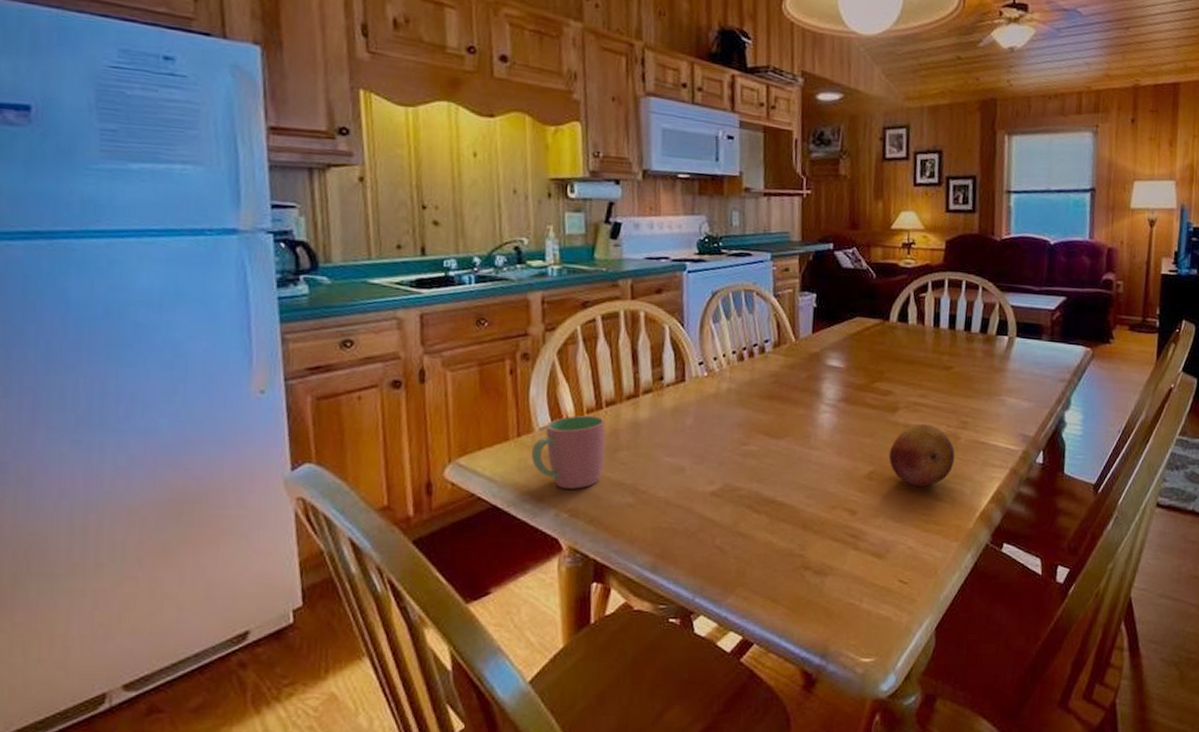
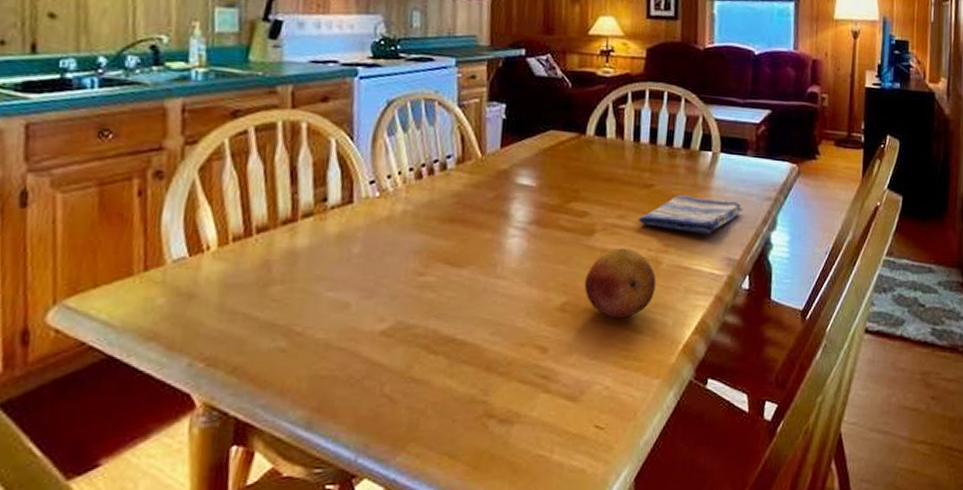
cup: present [531,415,606,489] -> none [160,244,256,332]
dish towel: none [938,376,1038,413] -> present [638,195,743,234]

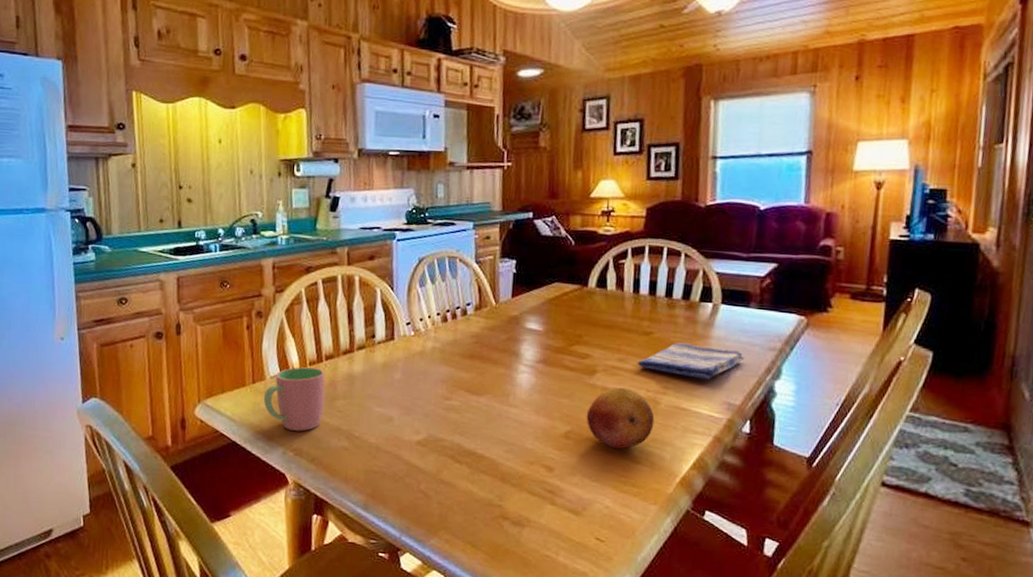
cup: none [160,244,256,332] -> present [263,367,325,431]

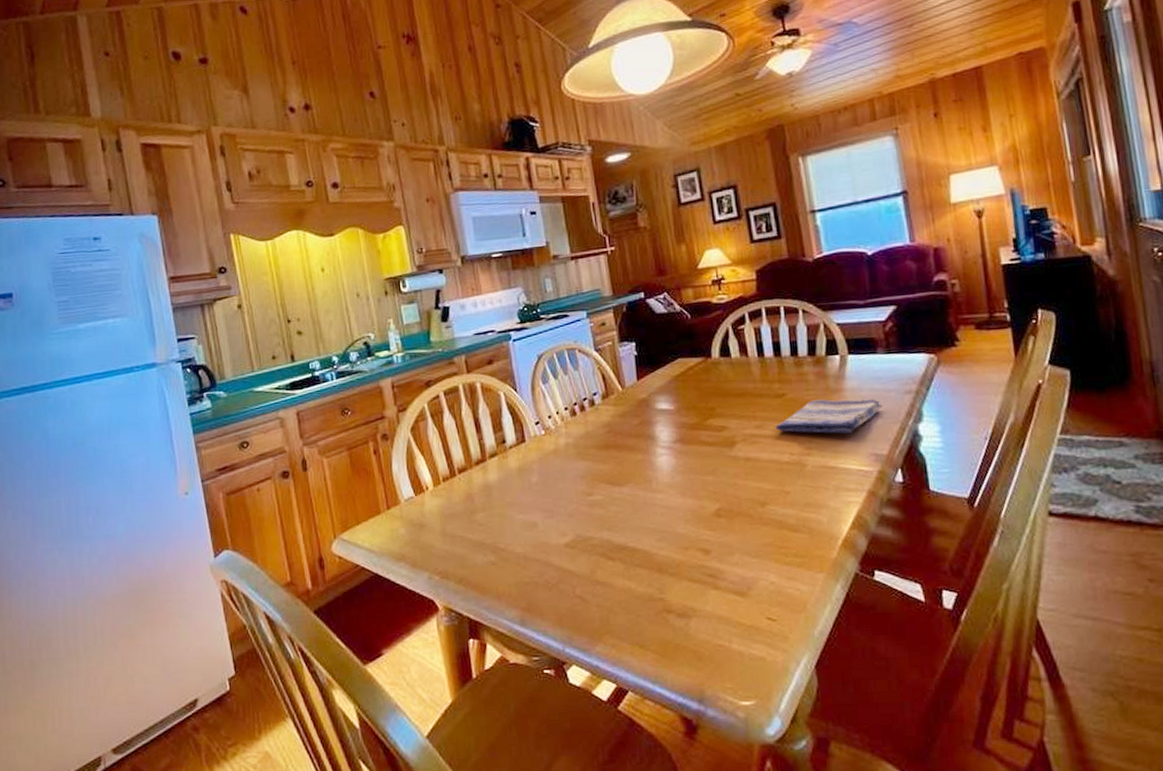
cup: present [263,367,325,431] -> none [400,483,465,553]
fruit: present [586,387,655,449] -> none [733,454,805,520]

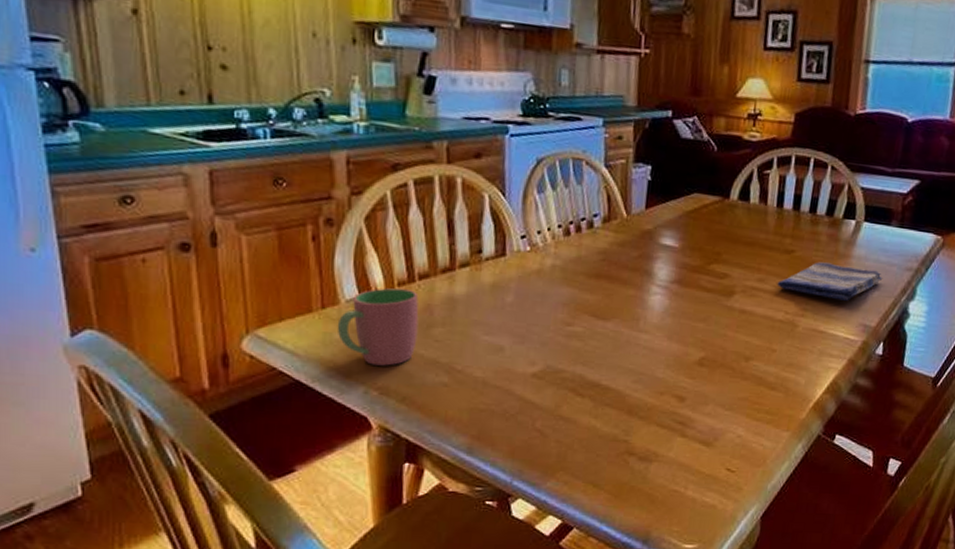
cup: none [400,483,465,553] -> present [337,288,419,366]

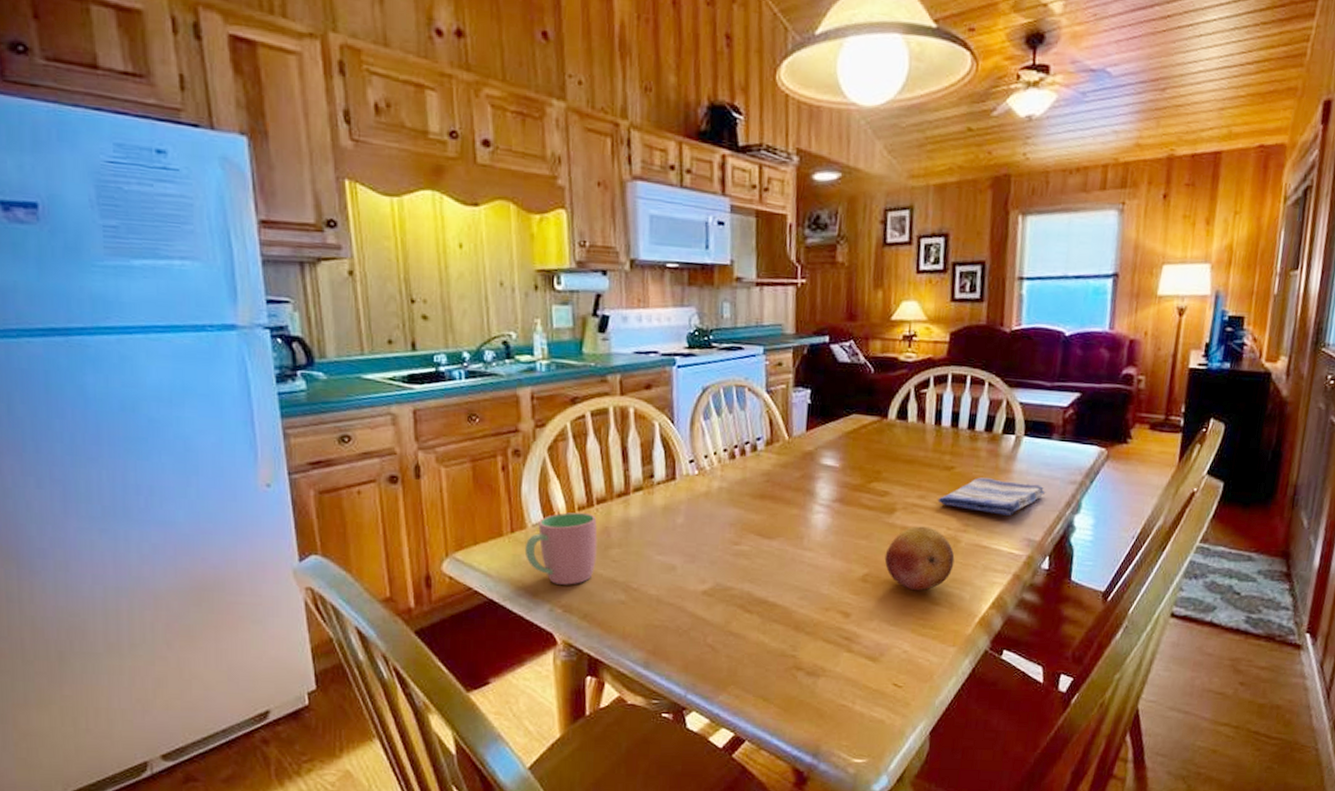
fruit: none [721,309,792,376] -> present [884,526,955,591]

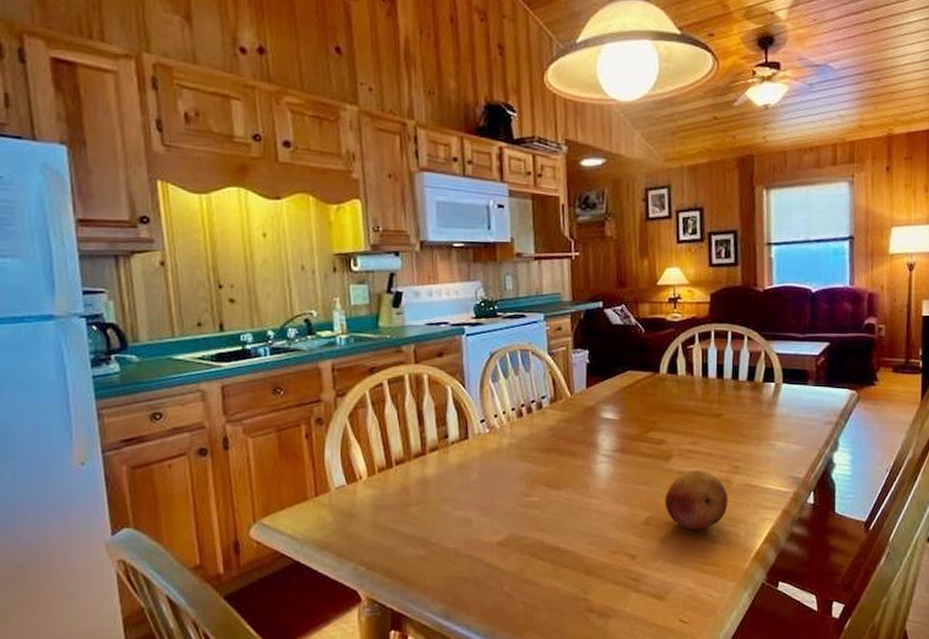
cup: present [524,512,598,585] -> none [328,474,397,543]
dish towel: present [937,477,1046,516] -> none [709,423,806,456]

